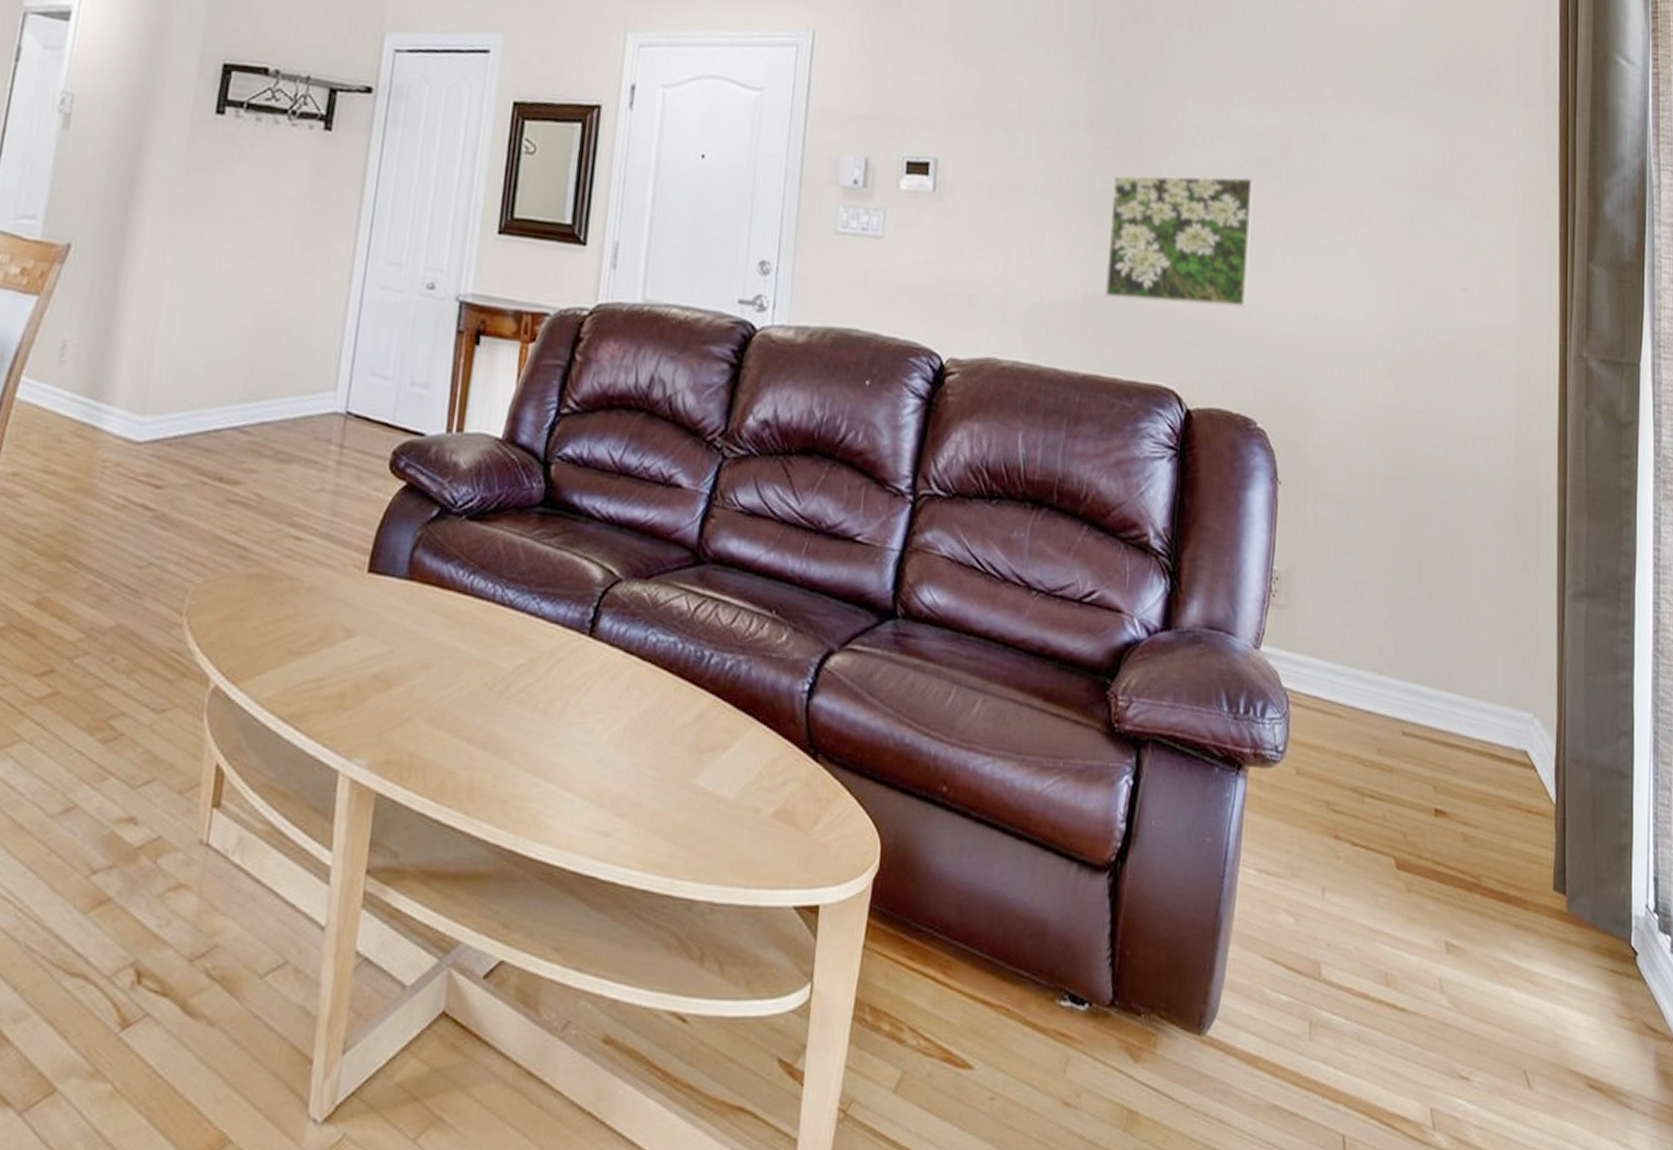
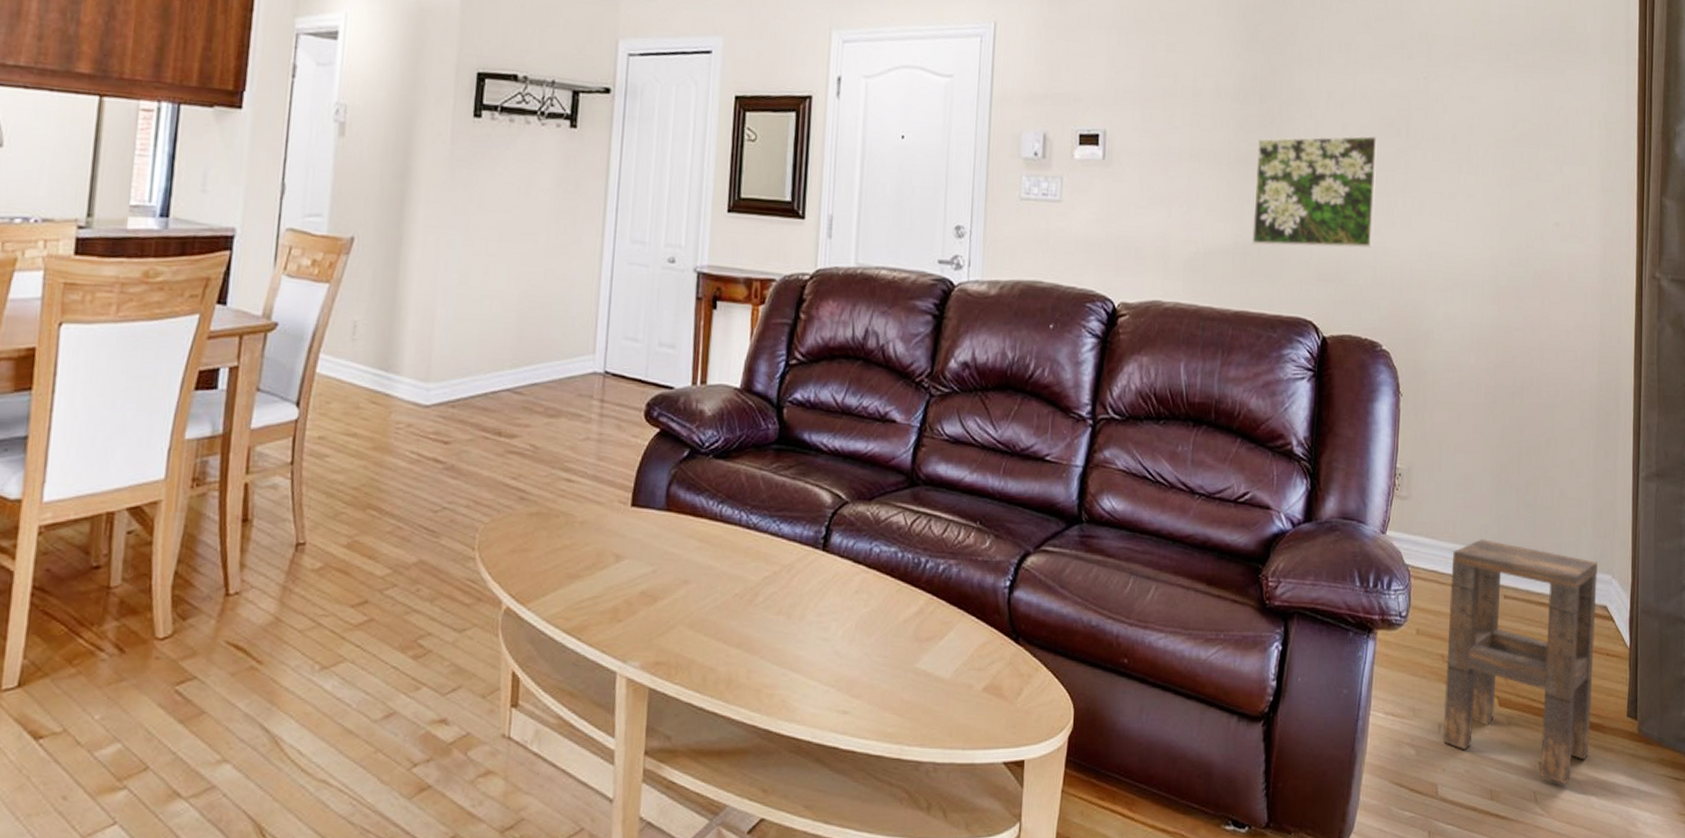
side table: none [1328,661,1516,971] -> present [1443,539,1598,784]

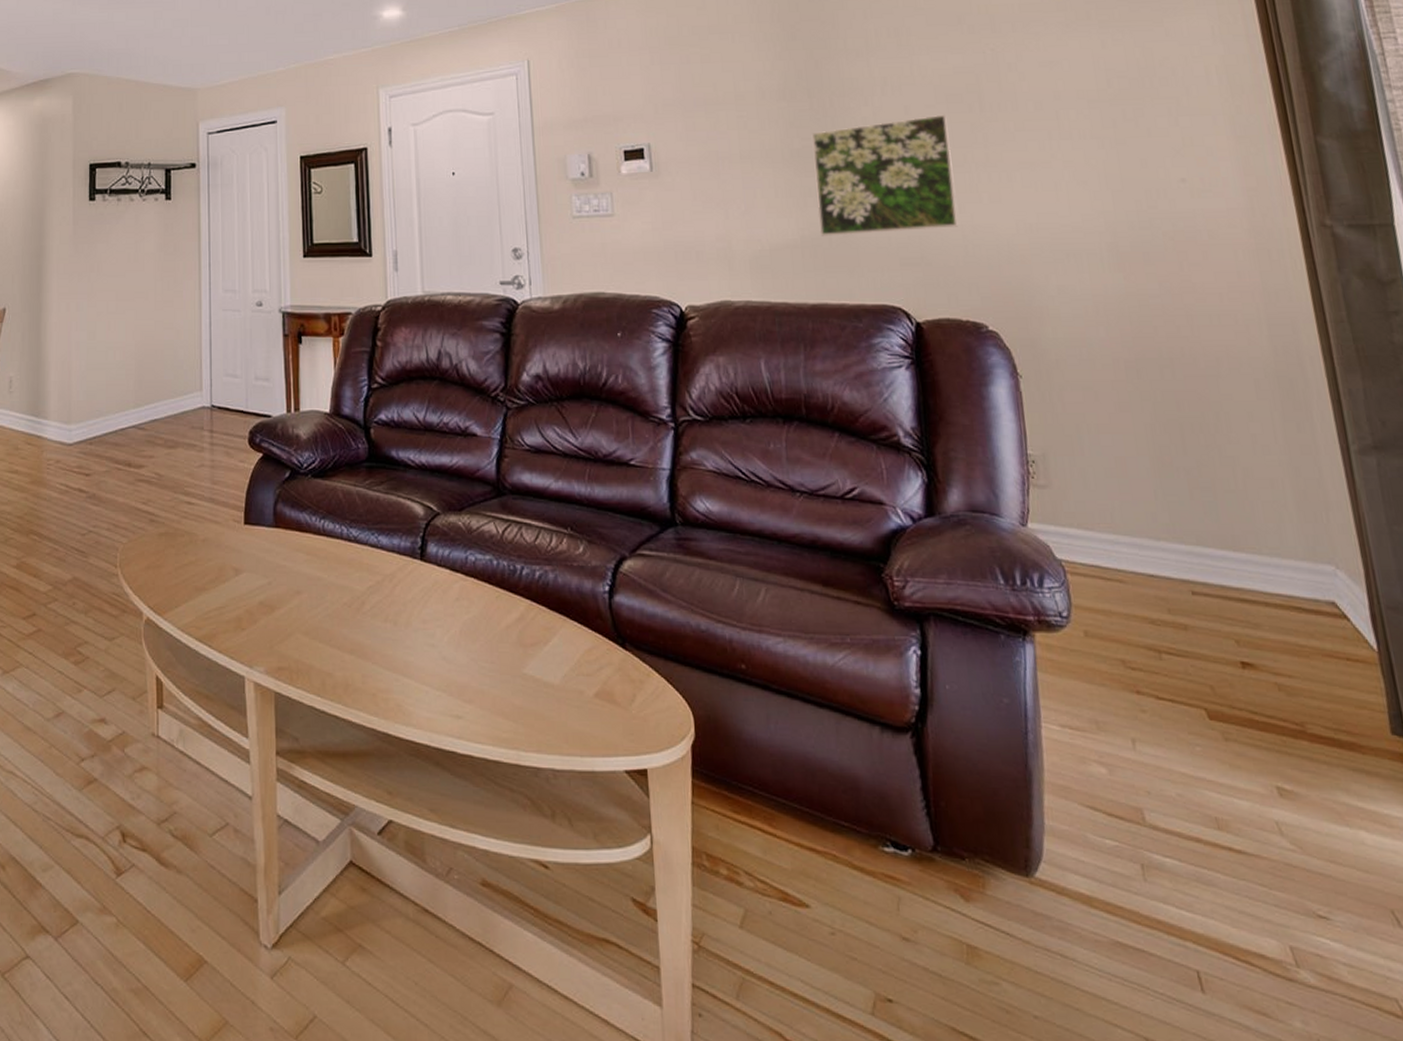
side table: present [1443,539,1598,784] -> none [1115,529,1345,815]

